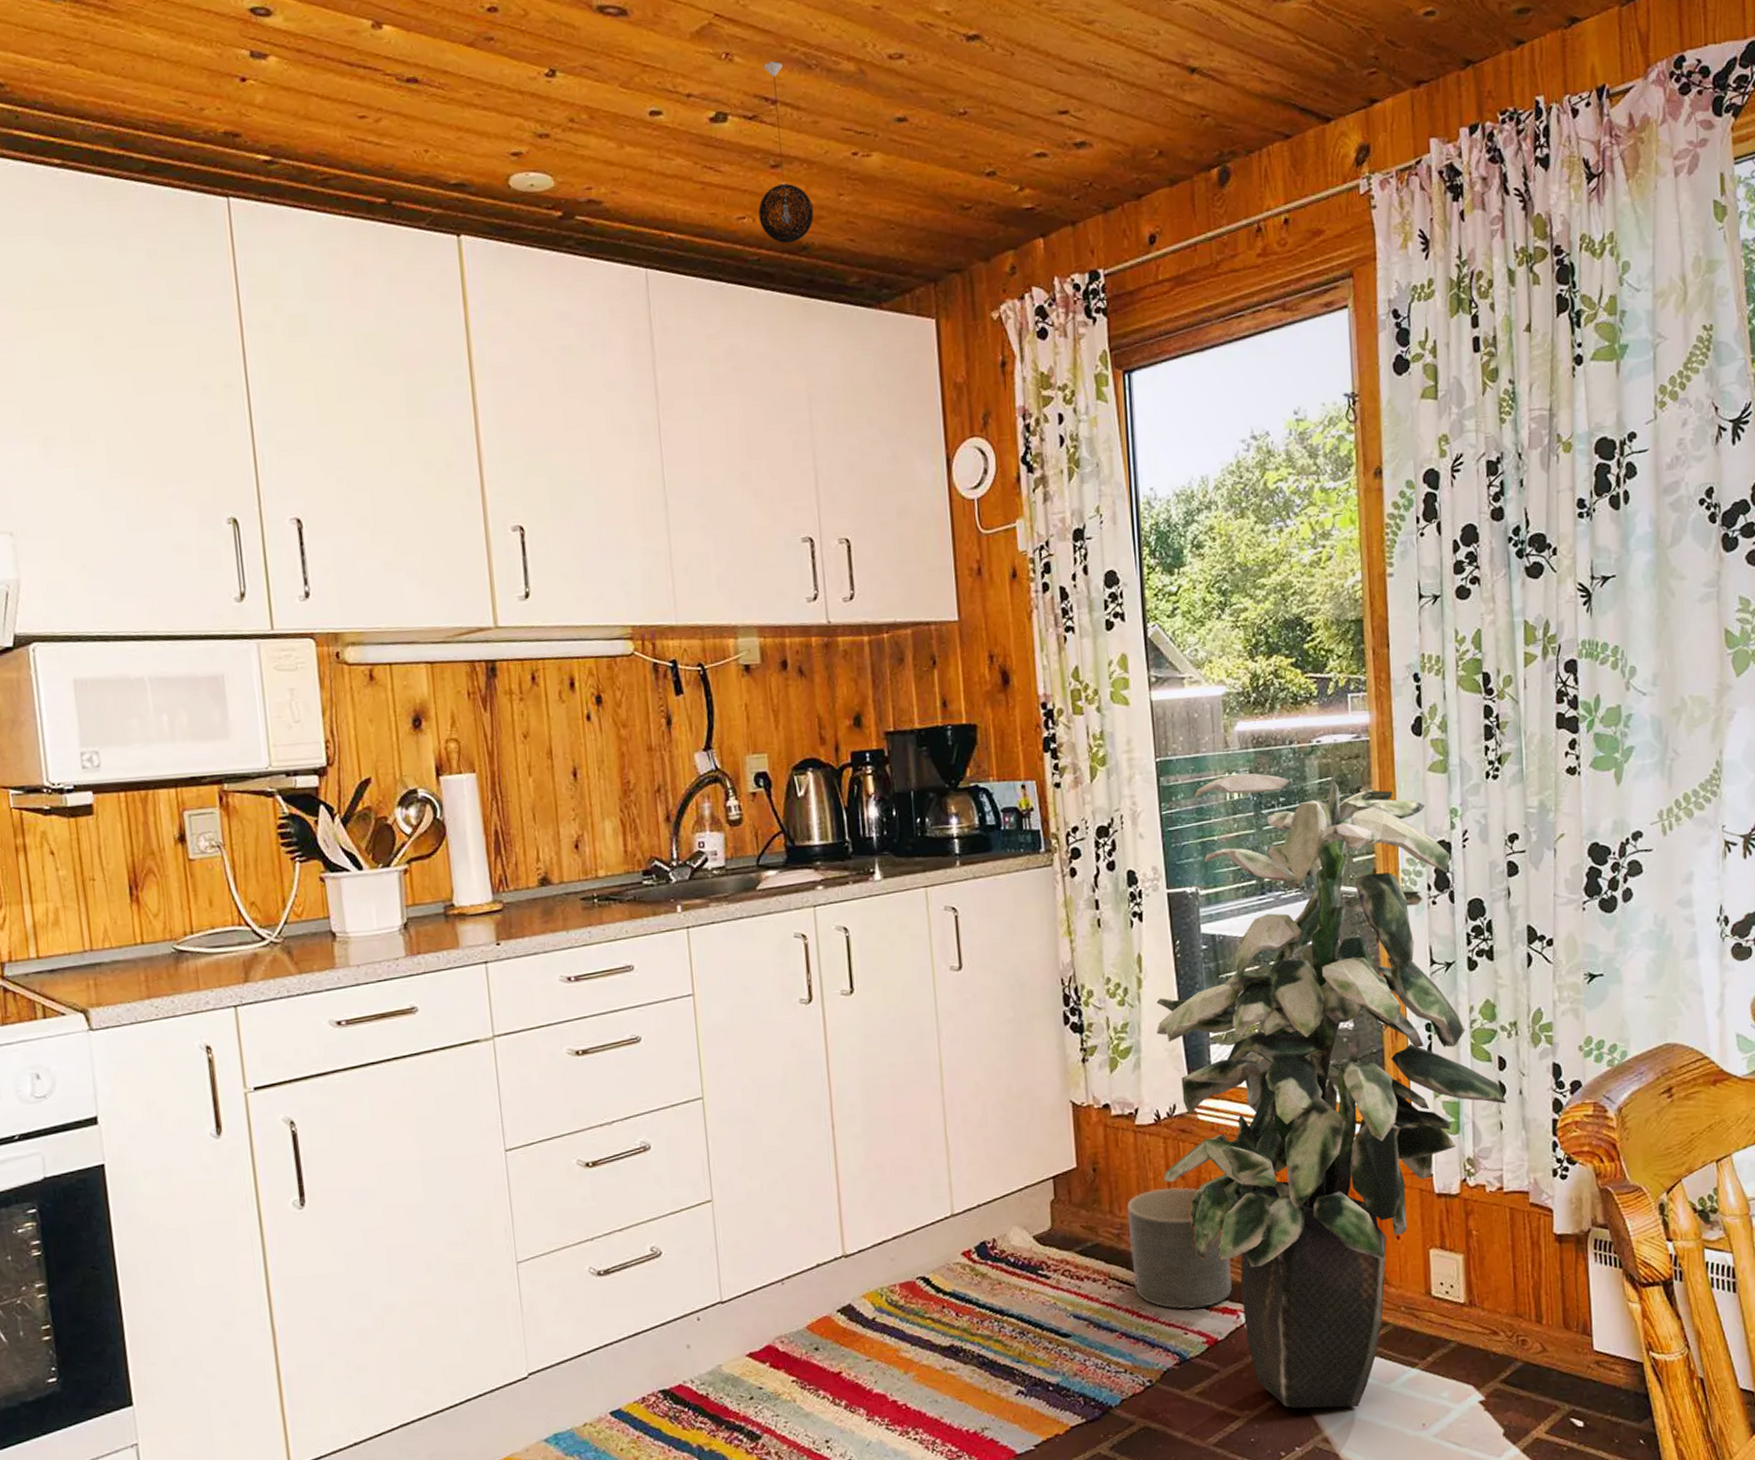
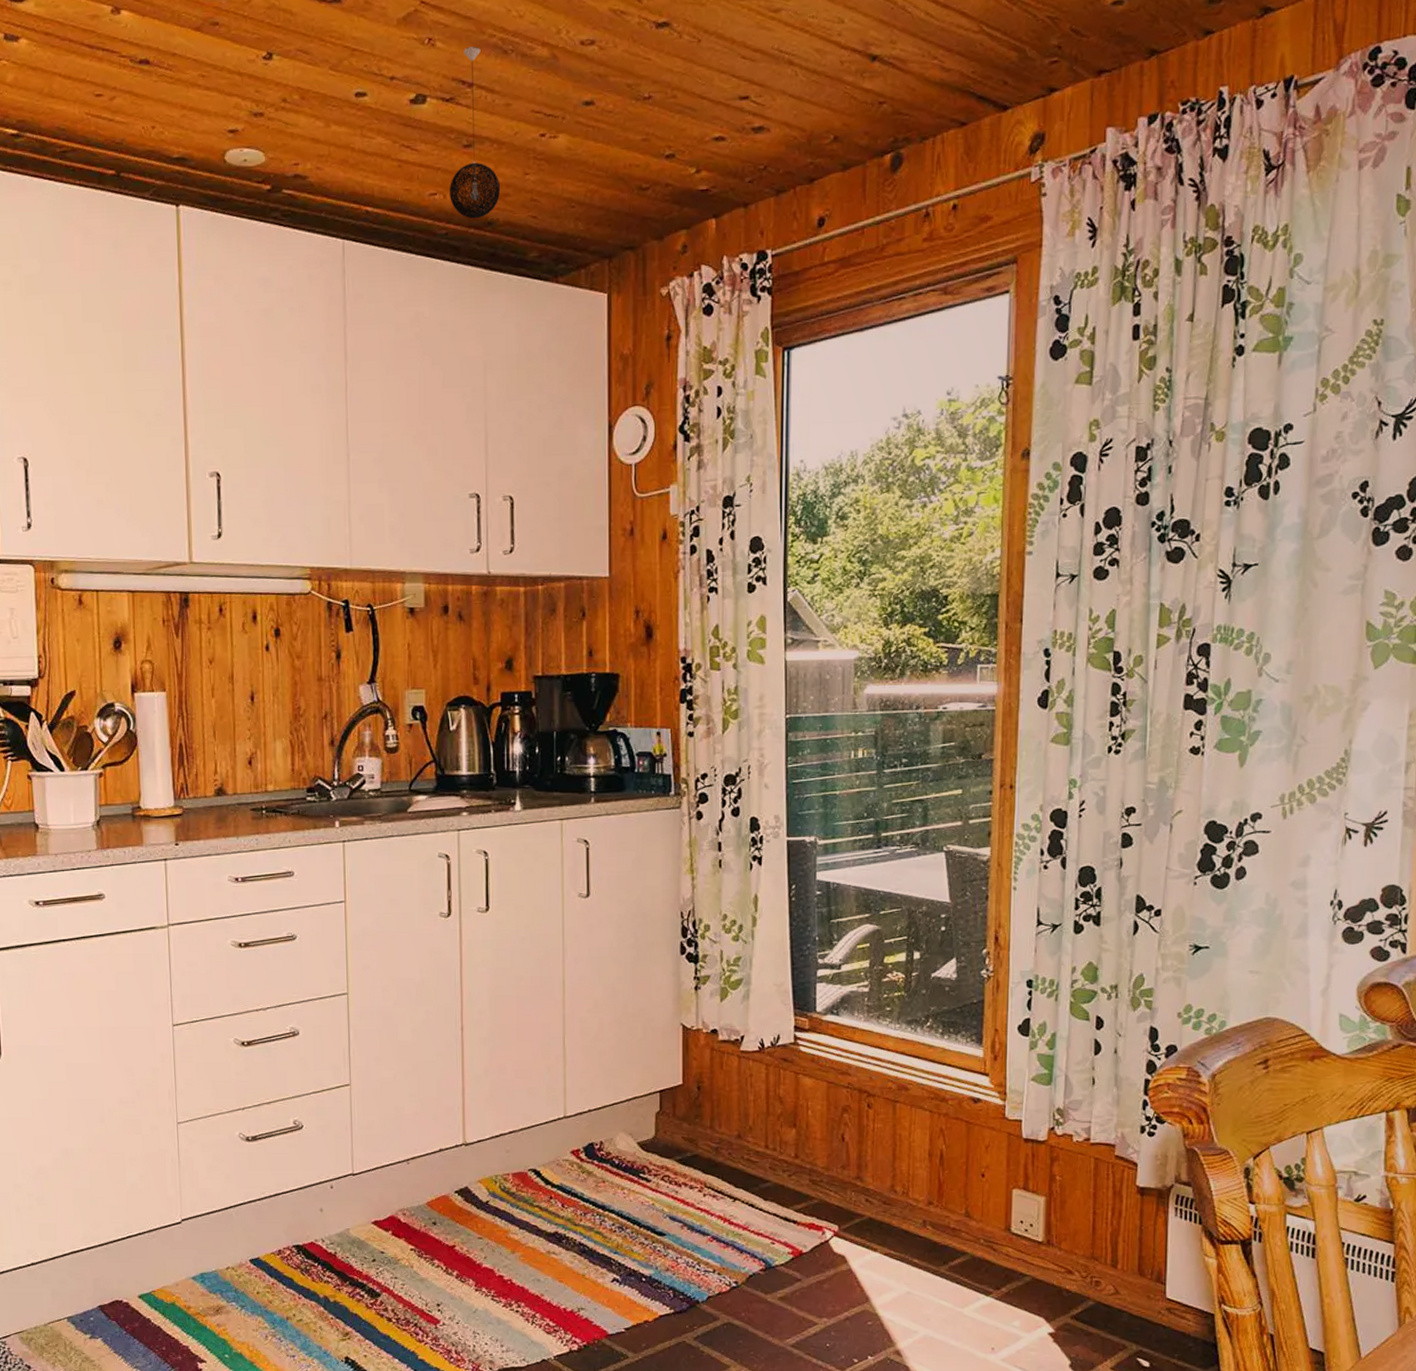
planter: present [1127,1187,1233,1309] -> none [726,1110,821,1222]
indoor plant: present [1156,773,1507,1409] -> none [763,734,1101,1325]

